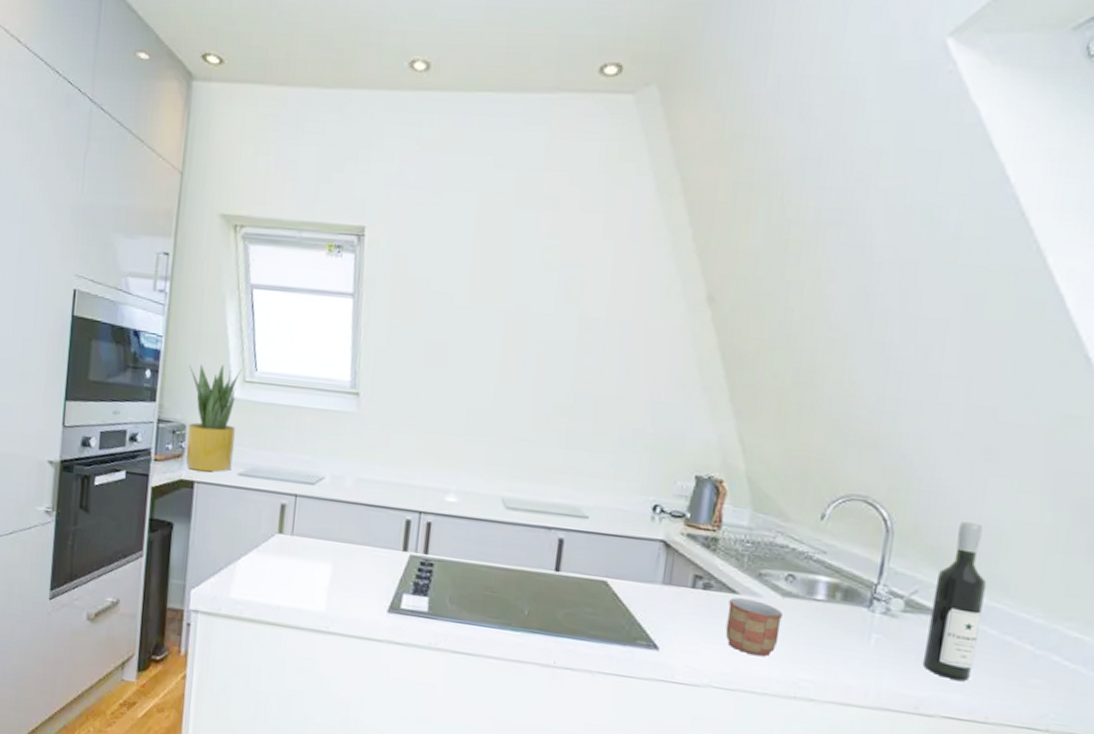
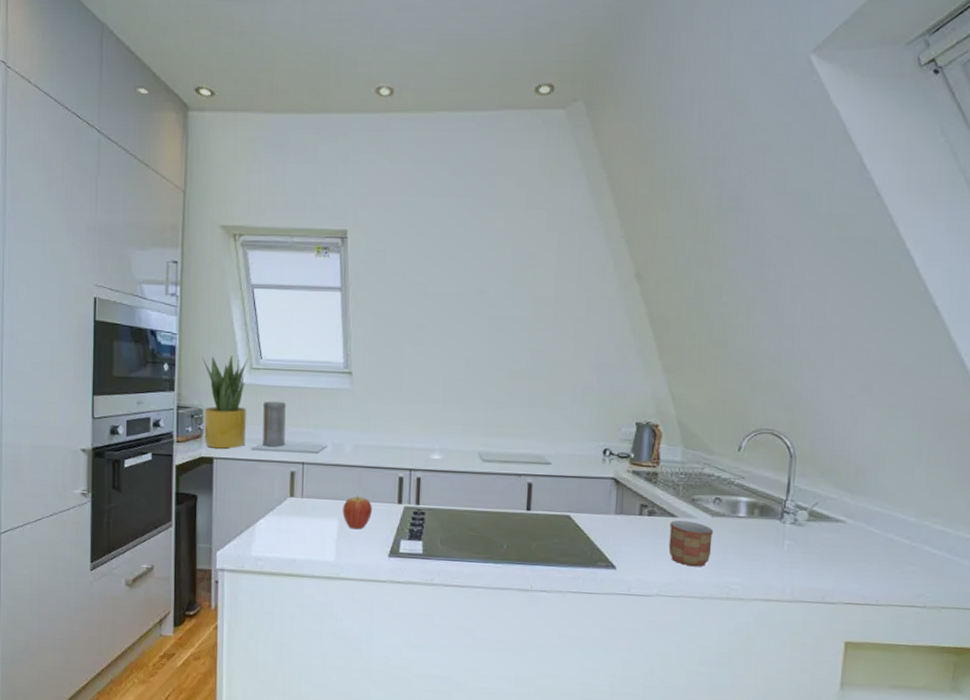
canister: none [251,420,281,474] -> present [262,400,286,447]
fruit: none [337,537,372,578] -> present [342,495,372,530]
bottle: present [922,521,987,681] -> none [825,444,871,572]

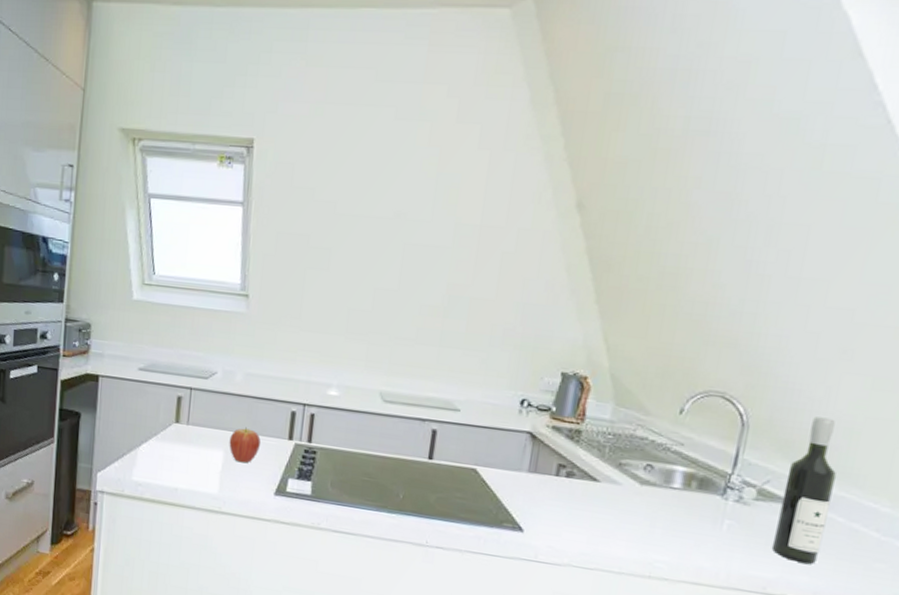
planter: present [202,355,249,449] -> none [91,268,141,368]
canister: present [262,400,286,447] -> none [150,319,177,369]
mug: present [668,520,713,567] -> none [586,485,640,539]
bottle: none [825,444,871,572] -> present [771,416,837,564]

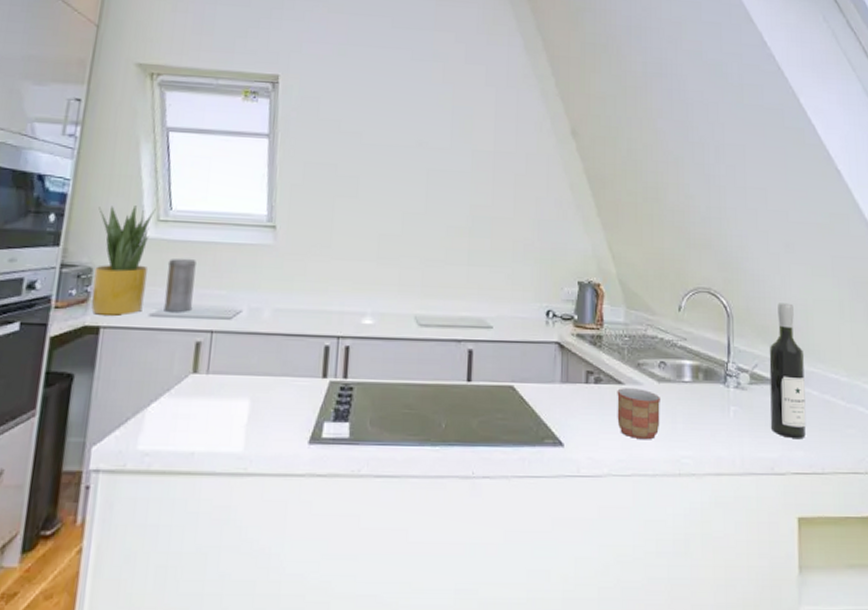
planter: none [91,268,141,368] -> present [91,205,156,316]
canister: none [150,319,177,369] -> present [164,258,196,313]
fruit: present [229,427,261,463] -> none [256,369,292,411]
mug: none [586,485,640,539] -> present [617,388,660,440]

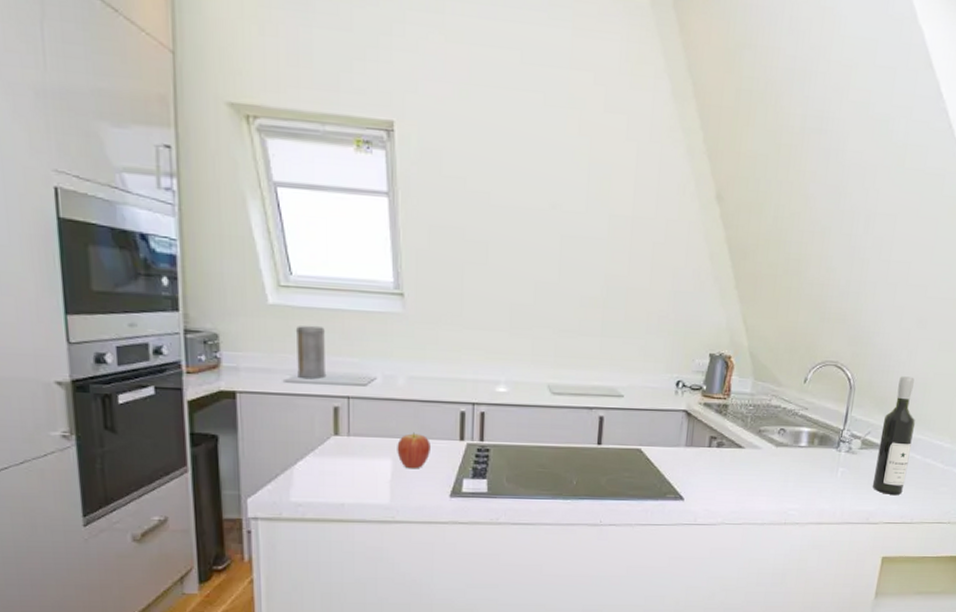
planter: present [91,205,156,316] -> none [213,269,277,381]
fruit: none [256,369,292,411] -> present [397,432,430,469]
mug: present [617,388,660,440] -> none [734,451,776,495]

